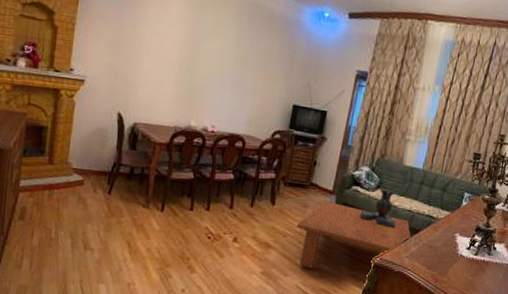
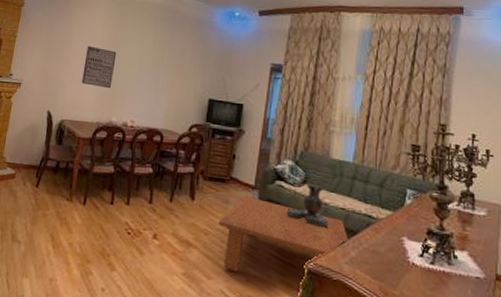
wall art: none [156,40,196,91] -> present [82,46,117,89]

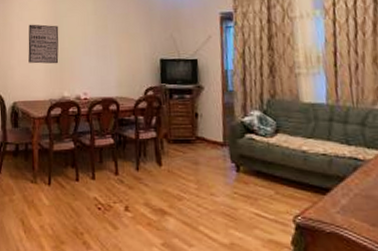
coffee table: present [219,196,349,272] -> none [191,155,336,235]
decorative urn: present [286,183,329,229] -> none [262,132,312,178]

